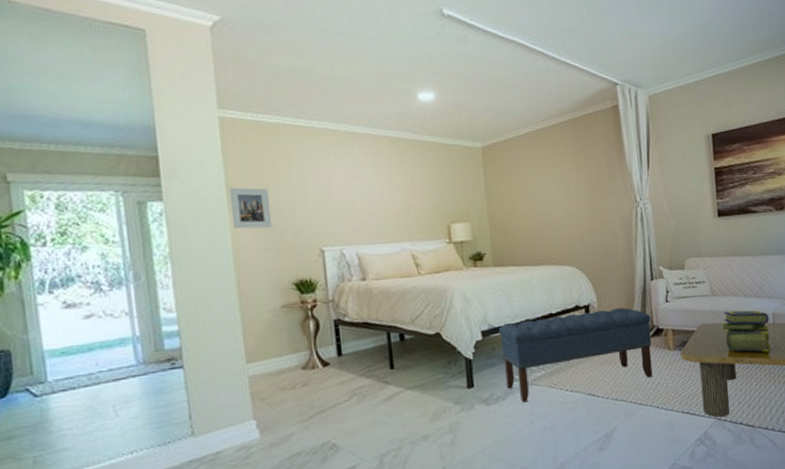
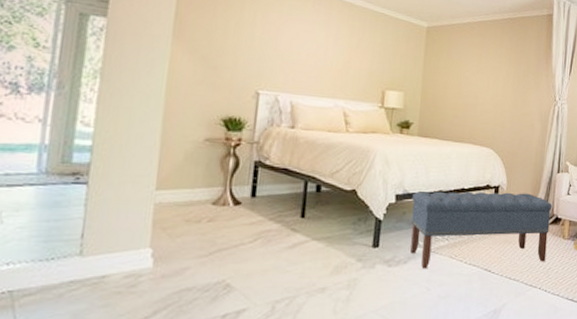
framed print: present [228,187,273,229] -> none [174,17,217,62]

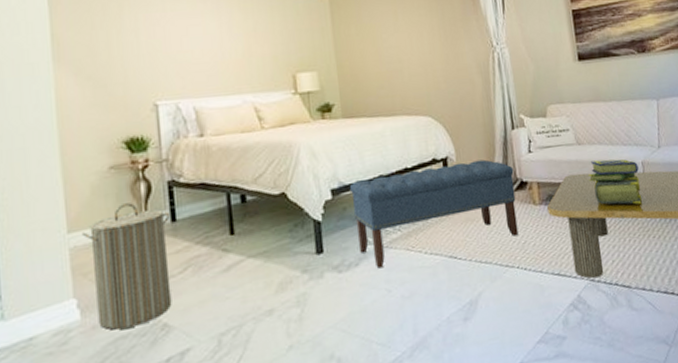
laundry hamper: none [168,173,252,282] -> present [82,203,172,330]

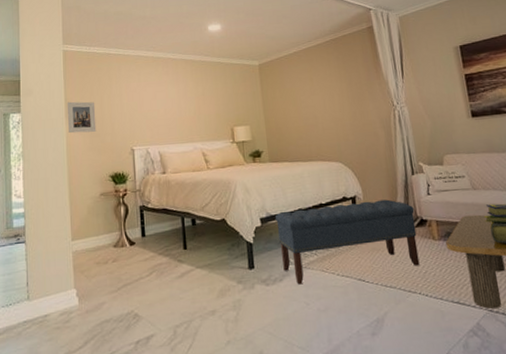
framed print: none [54,38,102,84] -> present [66,101,97,134]
laundry hamper: present [82,203,172,330] -> none [81,221,141,315]

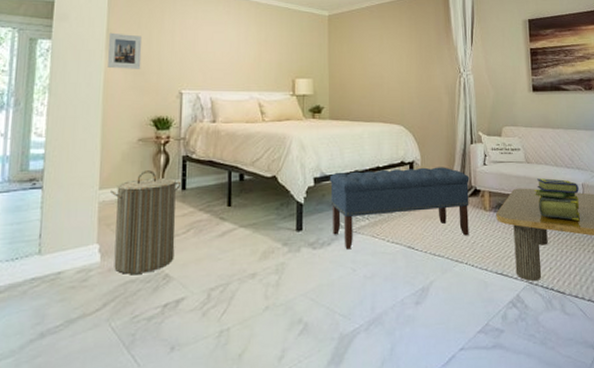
laundry hamper: none [81,221,141,315] -> present [111,170,182,274]

